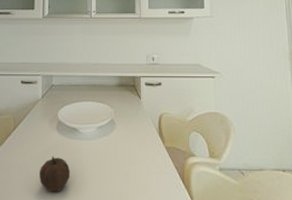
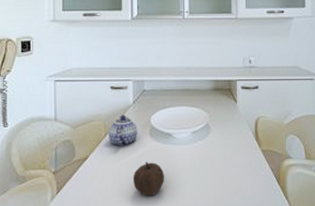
teapot: none [17,108,45,140] -> present [108,115,138,146]

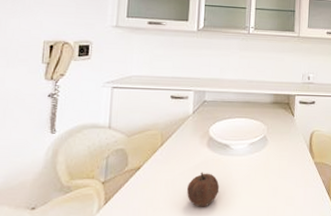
teapot: present [108,115,138,146] -> none [164,124,195,156]

